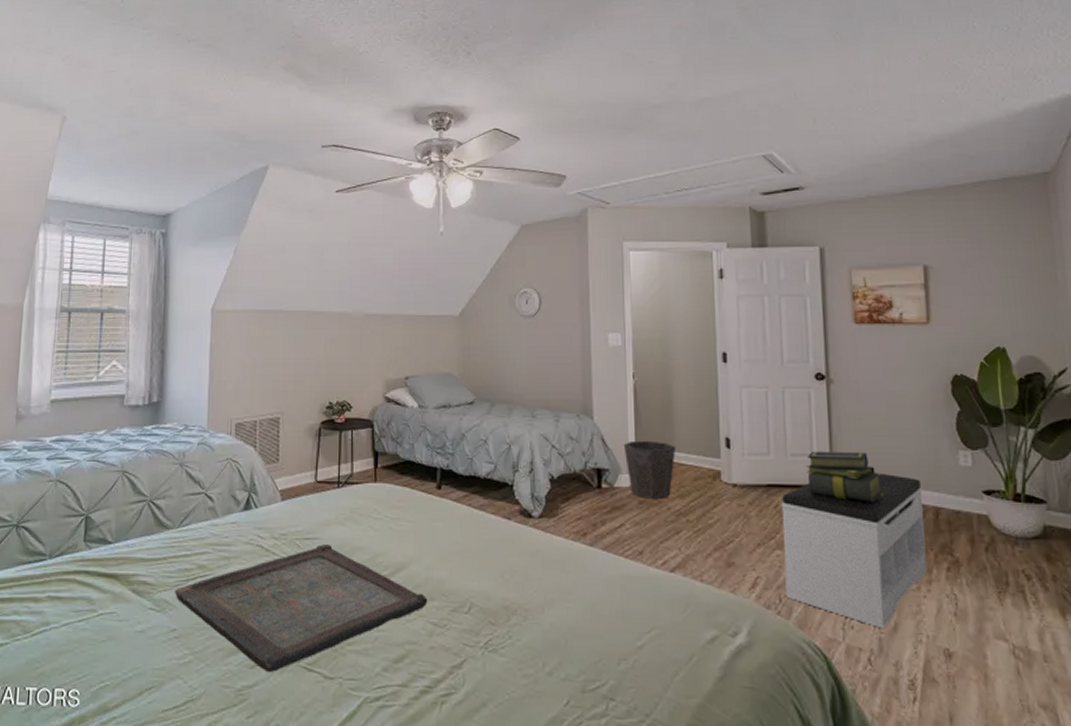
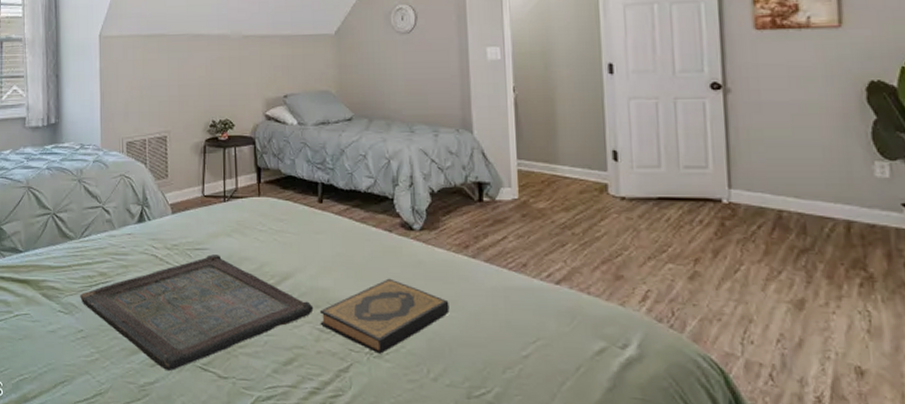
hardback book: none [434,568,566,648] -> present [319,278,450,354]
waste bin: present [623,440,676,499] -> none [504,154,559,212]
bench: present [781,473,927,629] -> none [673,185,837,345]
stack of books: present [805,451,883,502] -> none [699,163,787,215]

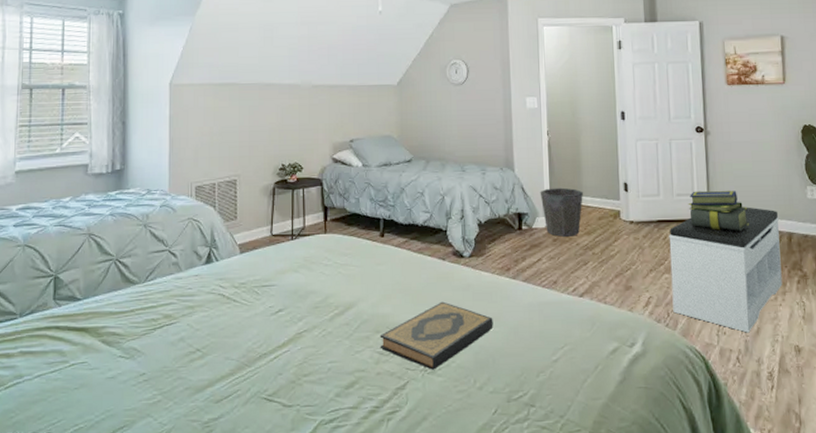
serving tray: present [80,254,314,371] -> none [143,290,374,405]
waste bin: none [504,154,559,212] -> present [540,187,583,237]
bench: none [673,185,837,345] -> present [669,207,783,333]
stack of books: none [699,163,787,215] -> present [688,190,749,231]

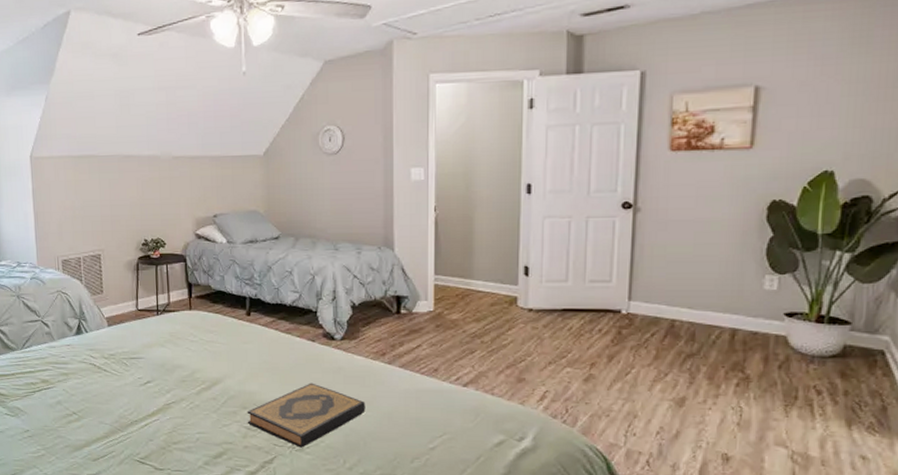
waste bin: present [540,187,583,237] -> none [423,270,474,323]
bench: present [669,207,783,333] -> none [573,297,722,436]
stack of books: present [688,190,749,231] -> none [603,277,681,324]

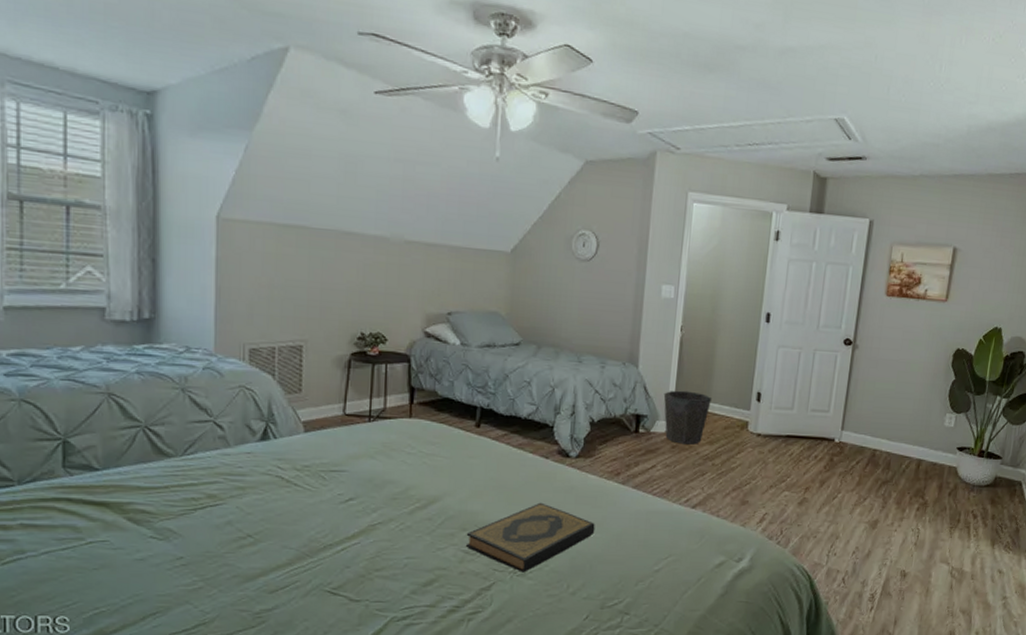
waste bin: none [423,270,474,323] -> present [663,390,711,445]

